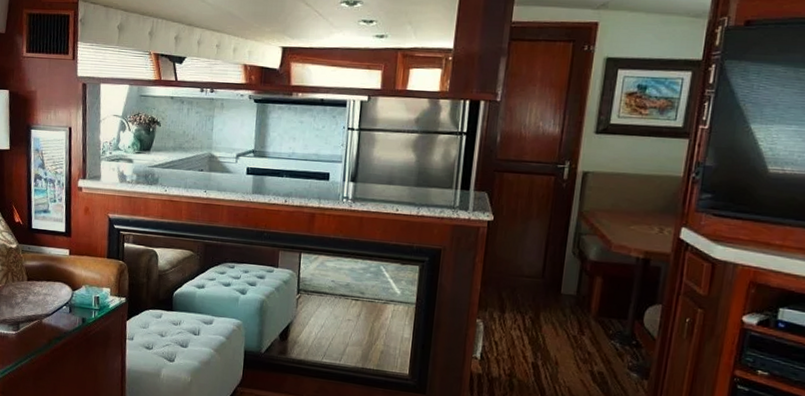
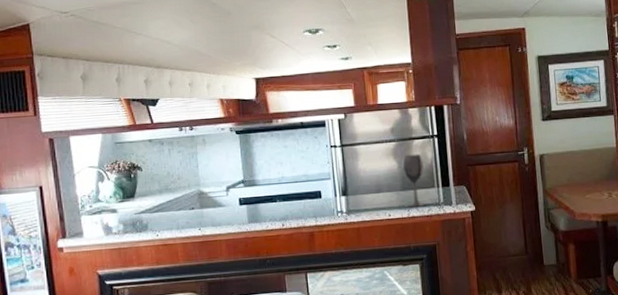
wine glass: none [417,149,445,207] -> present [402,153,427,208]

